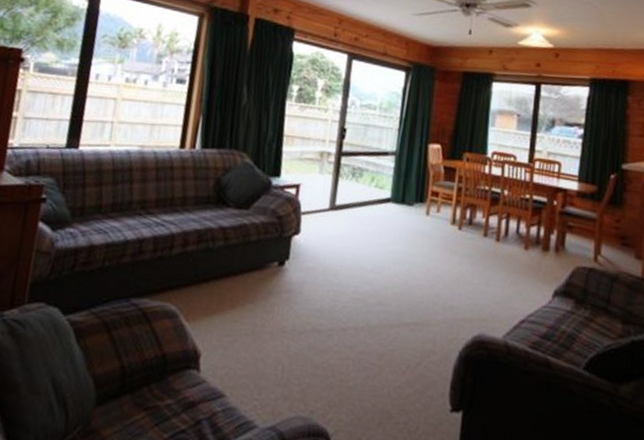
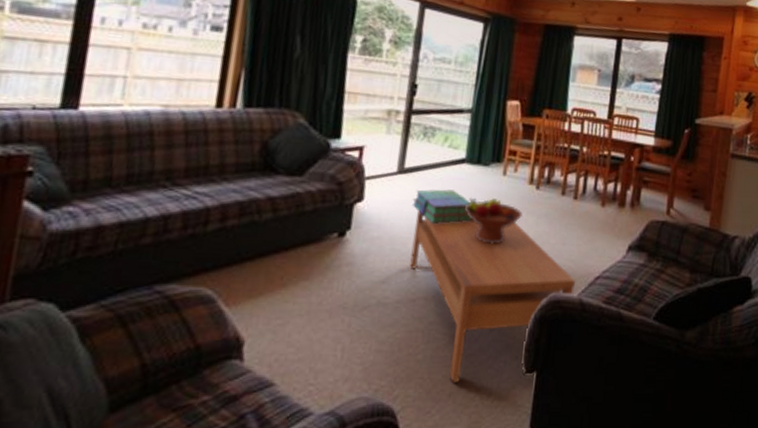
coffee table: none [341,245,501,413] -> present [410,211,576,382]
stack of books: none [342,226,399,259] -> present [411,189,474,224]
fruit bowl: none [390,236,446,281] -> present [464,198,522,244]

